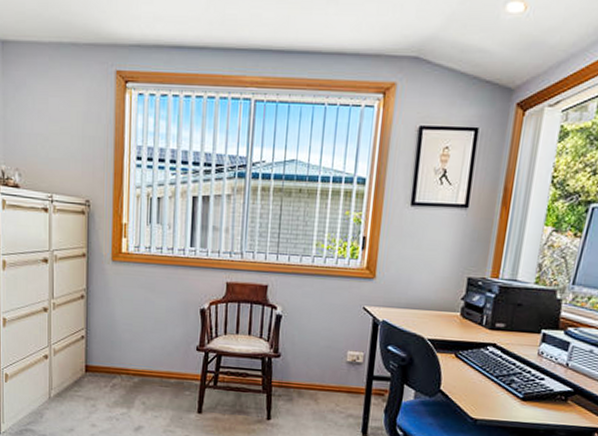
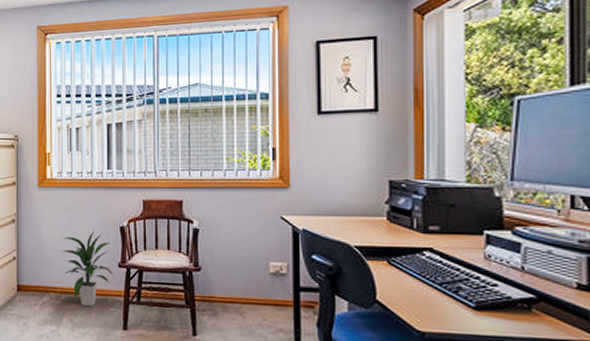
indoor plant: none [136,312,192,390] -> present [62,231,115,307]

